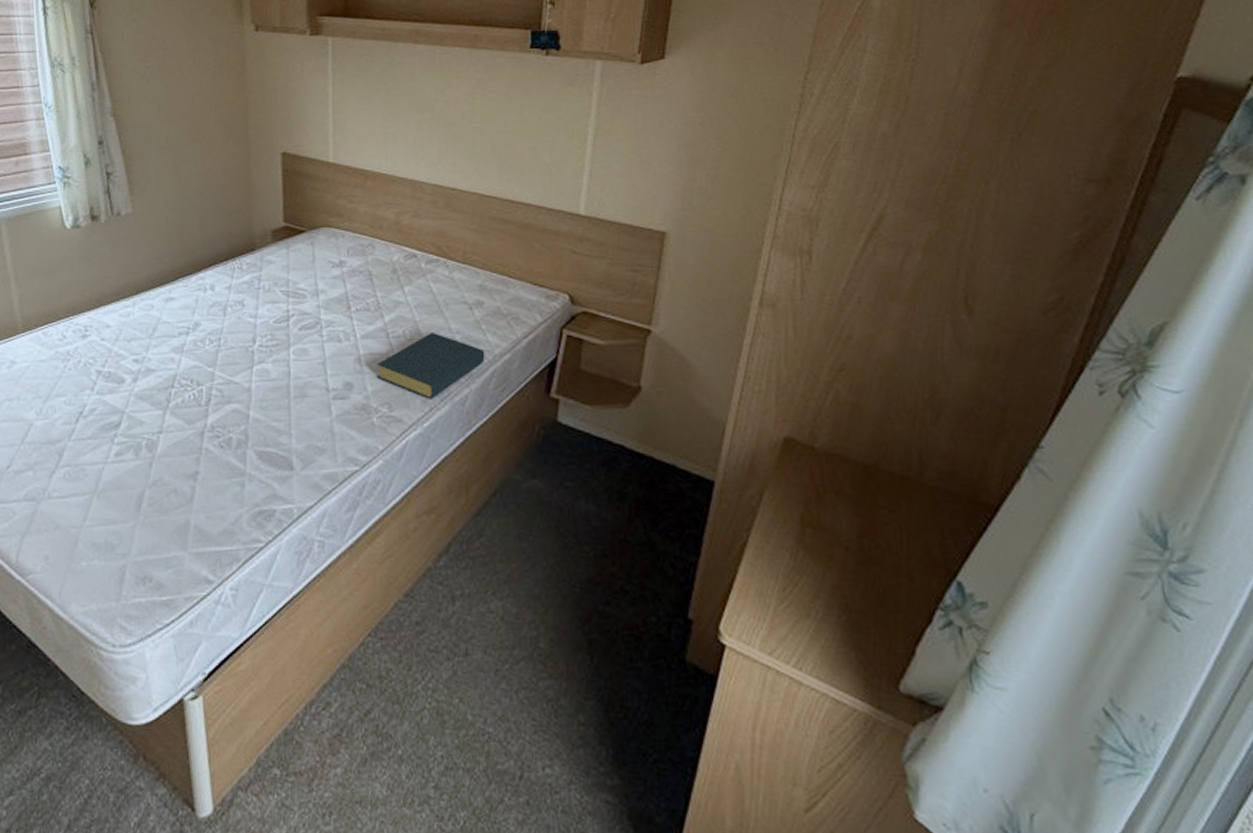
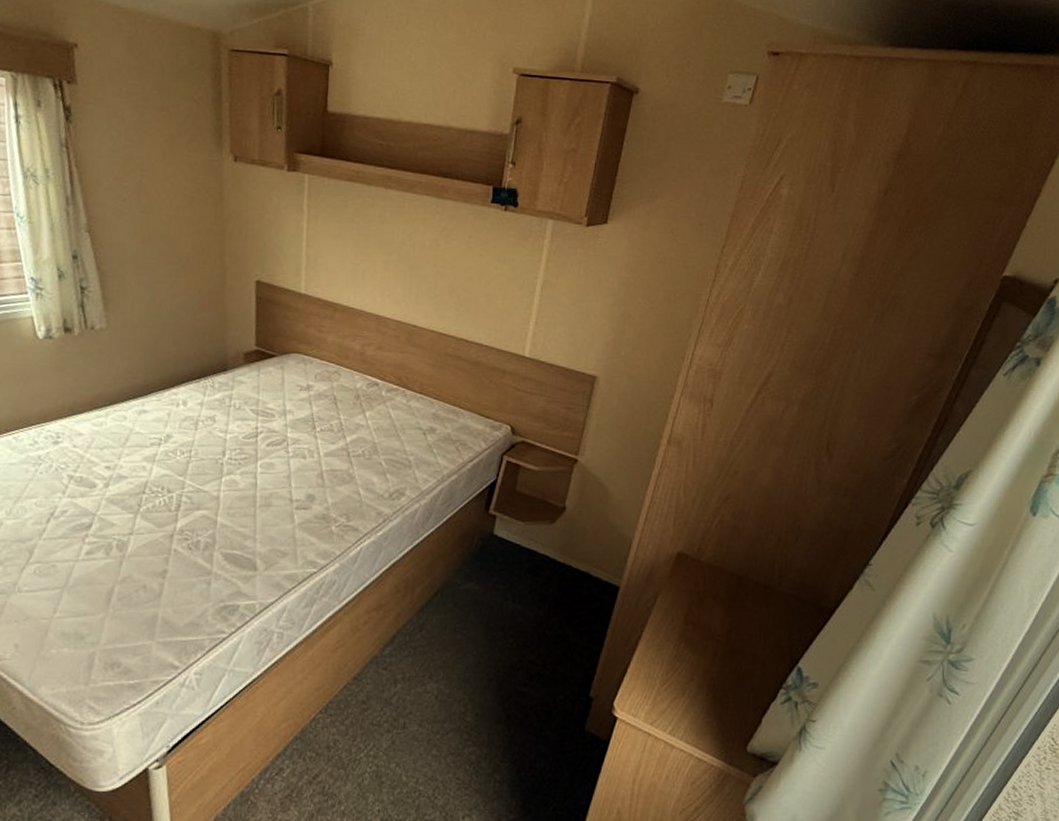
hardback book: present [376,333,485,399] -> none [336,453,435,512]

